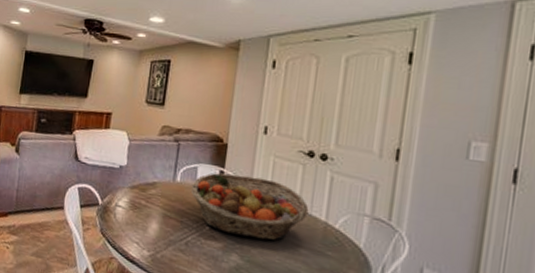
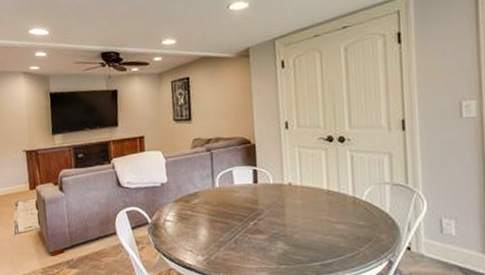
fruit basket: present [191,173,309,241] -> none [231,169,337,225]

